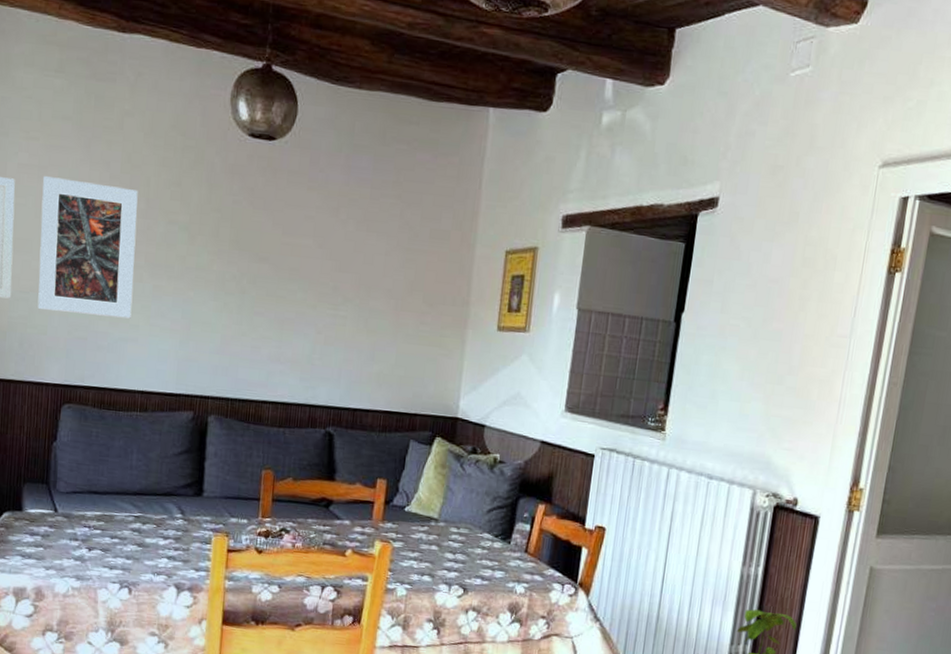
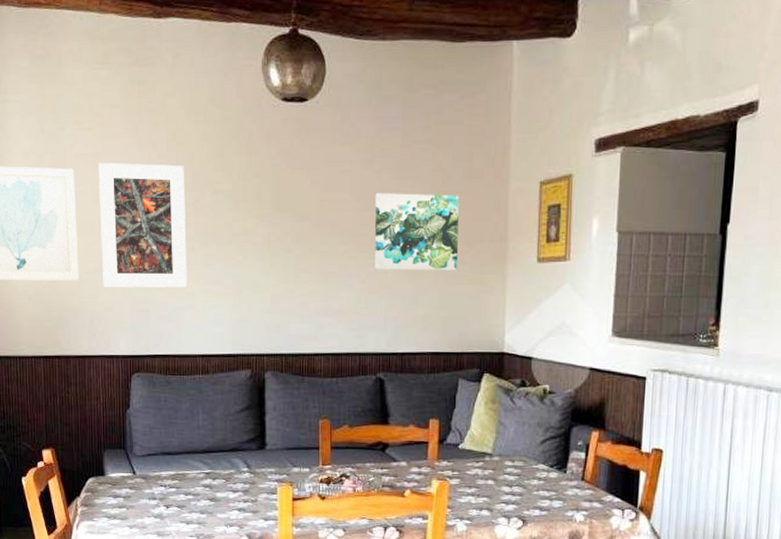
wall art: none [332,243,425,330] -> present [374,193,459,271]

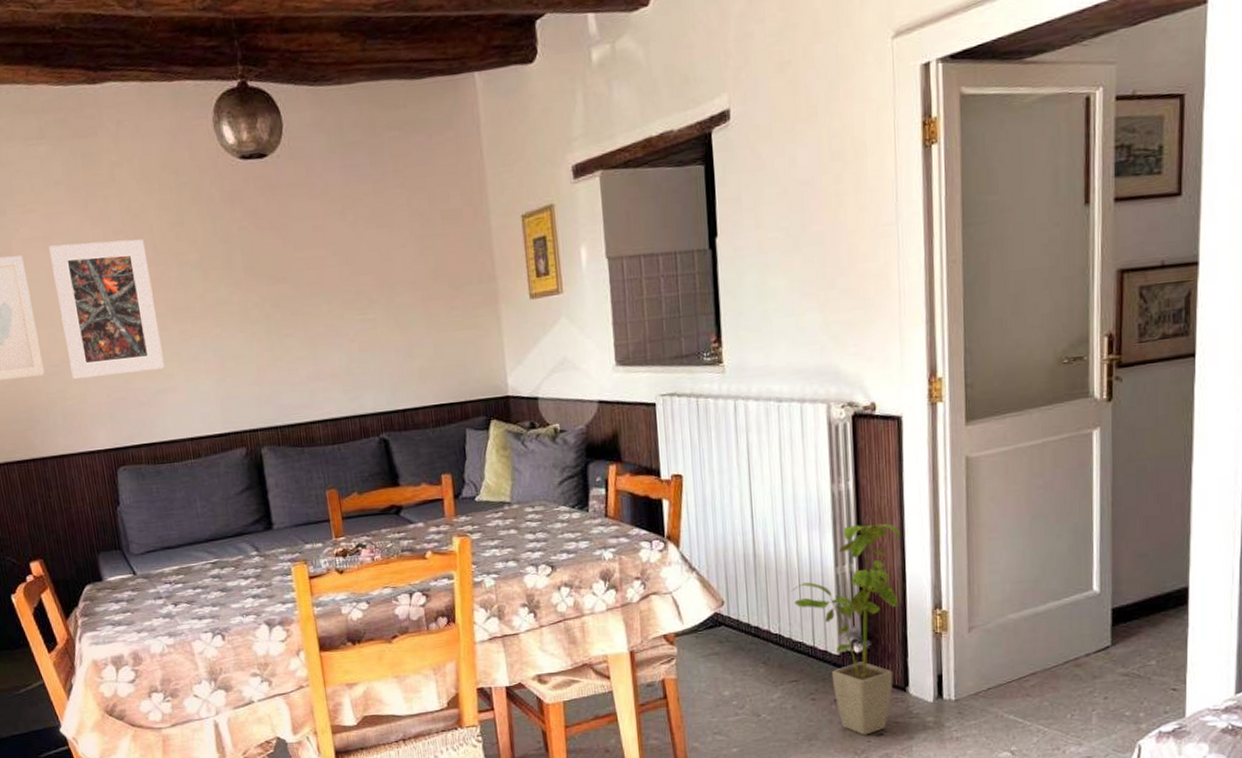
wall art: present [374,193,459,271] -> none [352,238,449,327]

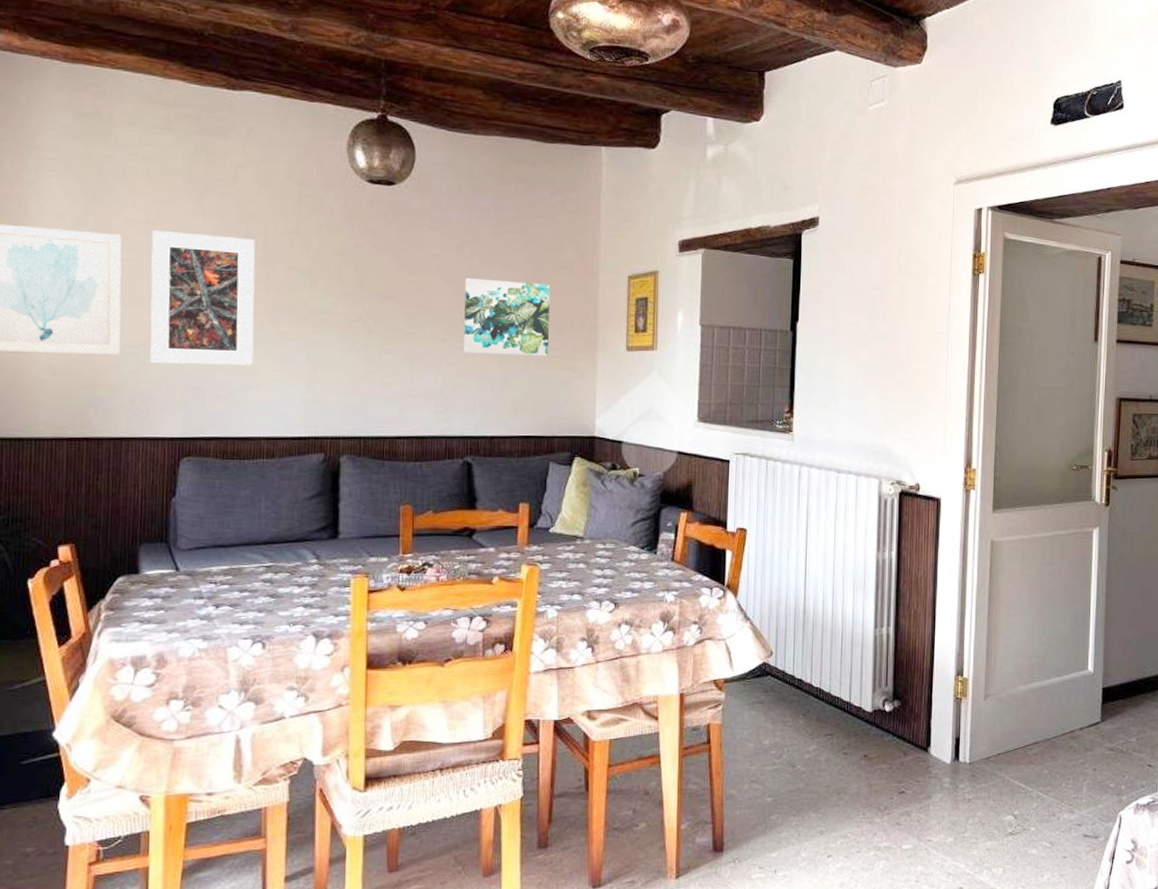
wall art: none [352,238,449,327] -> present [463,278,550,356]
house plant: present [791,524,900,735] -> none [834,592,932,792]

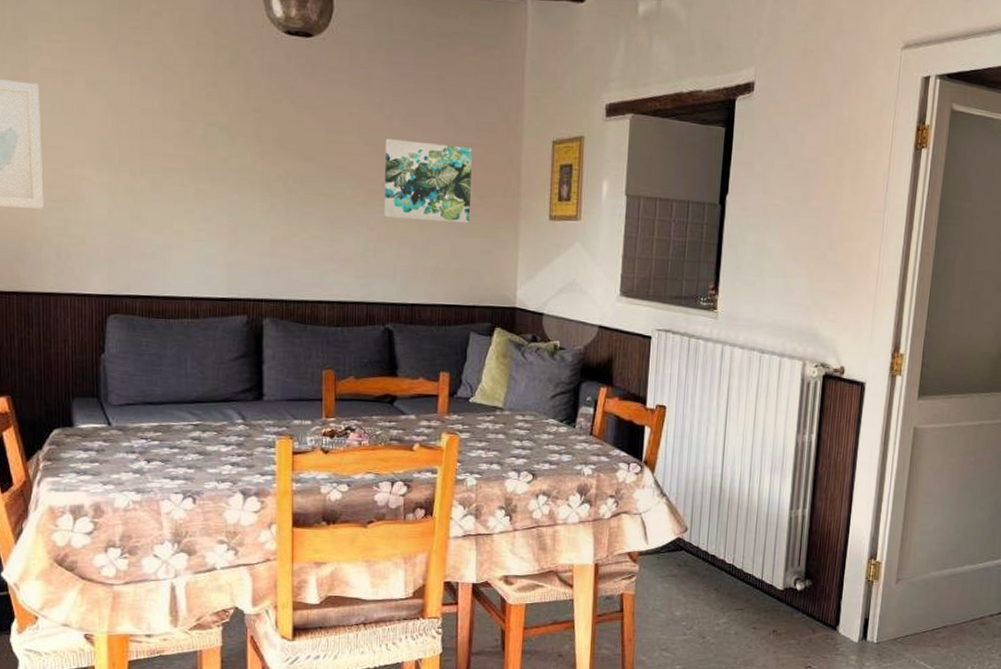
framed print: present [150,231,255,366] -> none [70,80,175,224]

